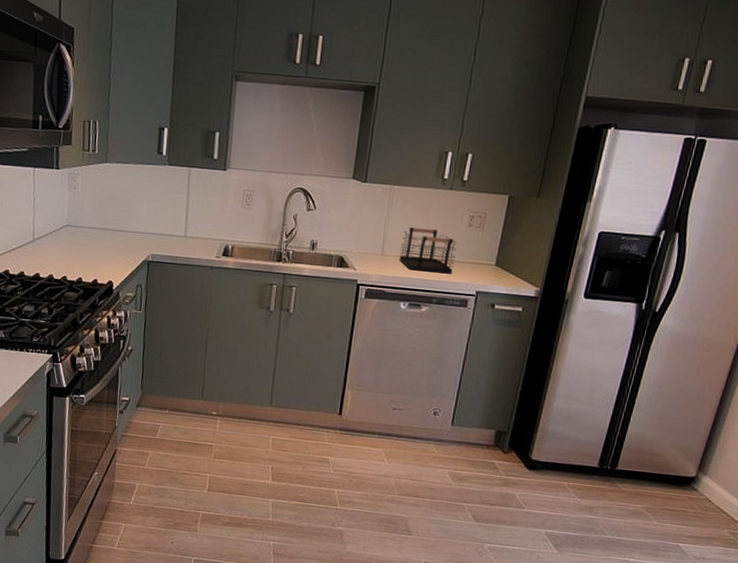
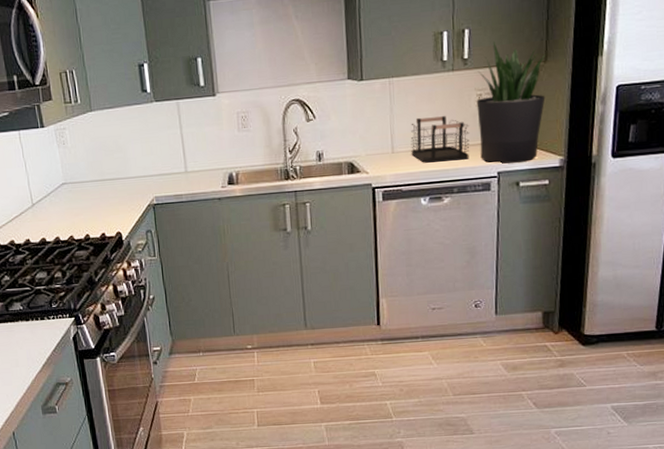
planter: none [463,170,538,287] -> present [476,42,546,164]

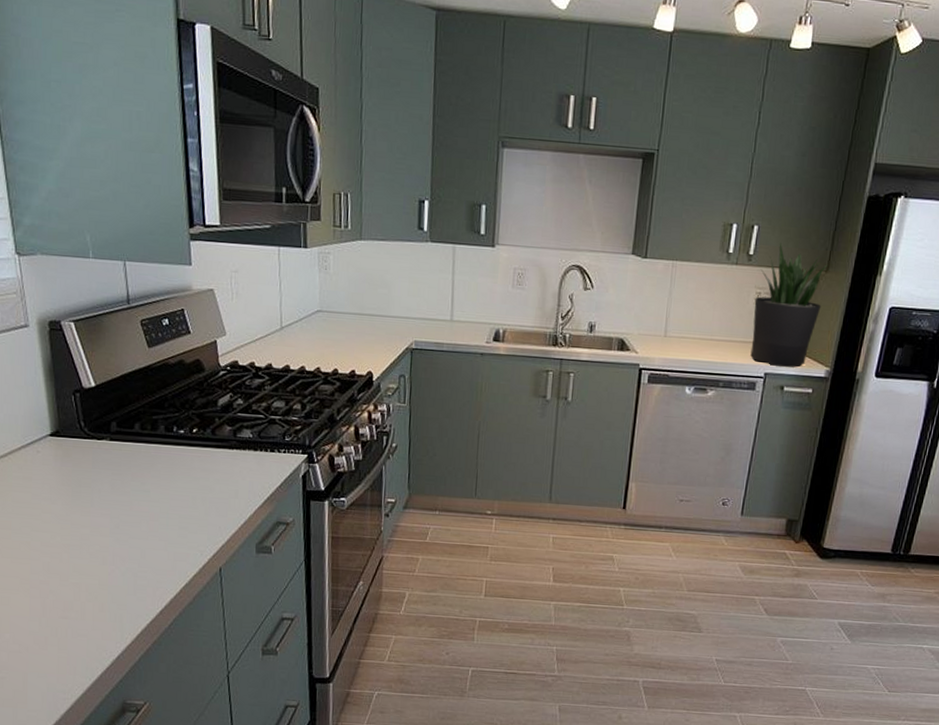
dish rack: present [410,115,470,163] -> none [683,305,744,355]

